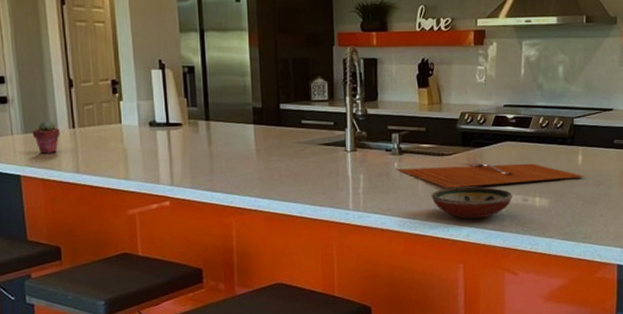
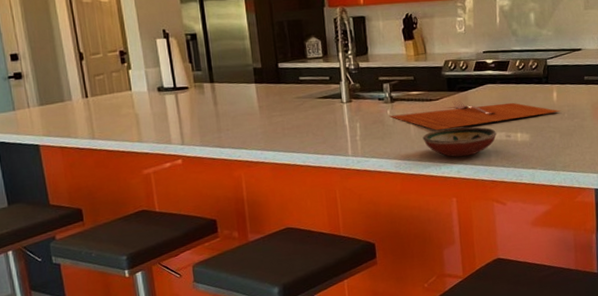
potted succulent: present [32,120,60,153] -> none [47,91,75,123]

